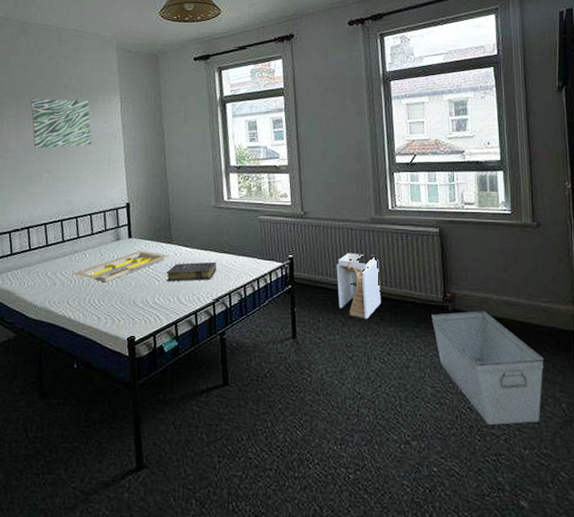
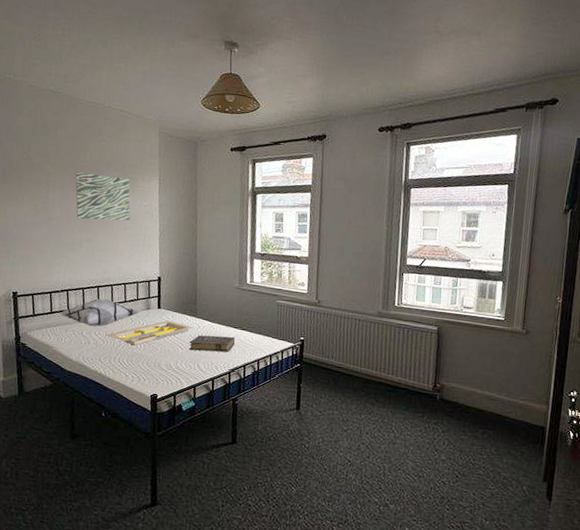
decorative pillow: none [21,234,108,266] -> present [60,298,139,326]
staircase: present [336,253,382,320] -> none [340,341,380,400]
storage bin: present [431,311,544,425] -> none [420,400,514,499]

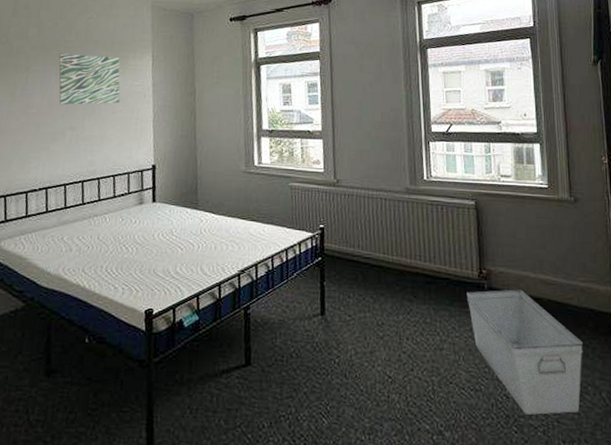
decorative pillow: present [60,298,139,326] -> none [37,195,130,230]
serving tray: present [105,320,193,346] -> none [90,215,194,250]
book: present [189,335,235,352] -> none [190,230,244,251]
storage bin: none [420,400,514,499] -> present [467,289,583,415]

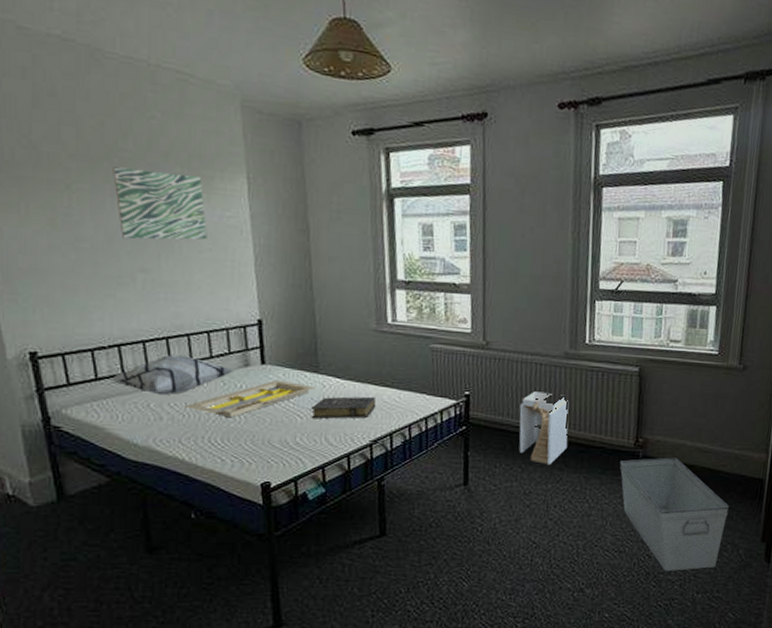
decorative pillow: none [37,195,130,230] -> present [110,355,233,395]
serving tray: none [90,215,194,250] -> present [185,379,315,418]
book: none [190,230,244,251] -> present [311,396,376,419]
staircase: none [368,224,415,296] -> present [519,391,569,465]

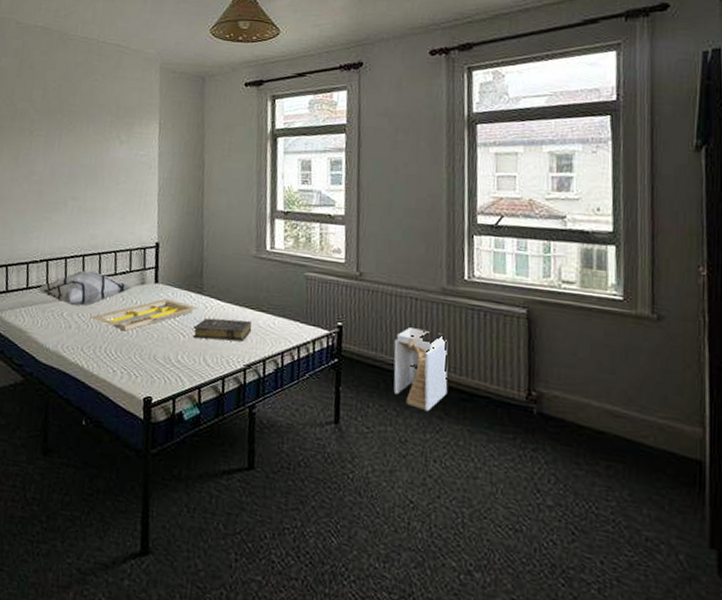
wall art: present [113,166,208,240] -> none [62,117,125,174]
storage bin: present [619,457,729,571] -> none [510,415,657,574]

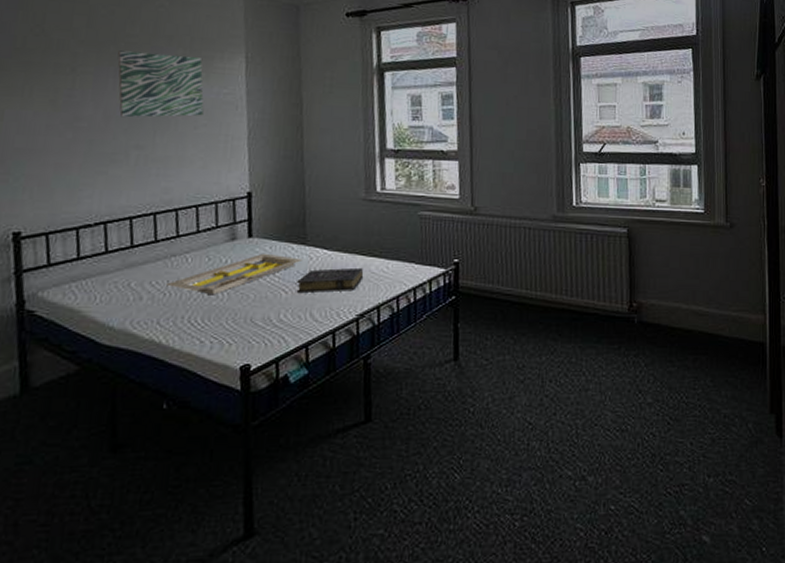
decorative pillow: present [37,270,131,306] -> none [93,231,219,274]
wall art: none [62,117,125,174] -> present [117,50,204,118]
staircase: present [393,327,448,412] -> none [509,257,561,335]

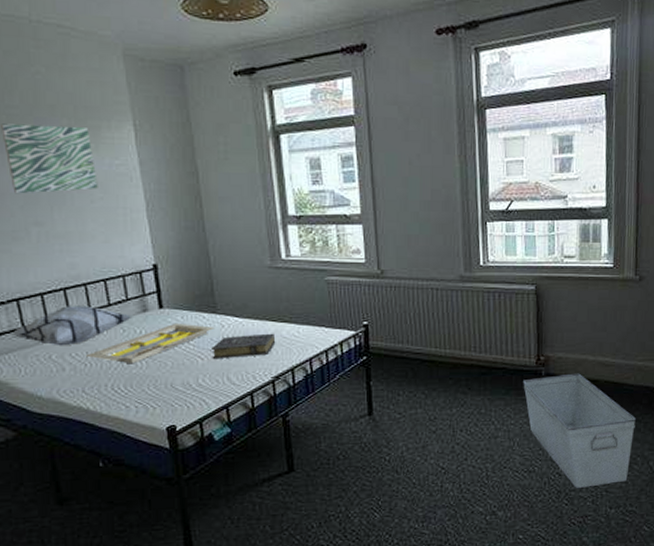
decorative pillow: none [93,231,219,274] -> present [11,306,131,346]
storage bin: none [615,322,732,451] -> present [523,373,636,488]

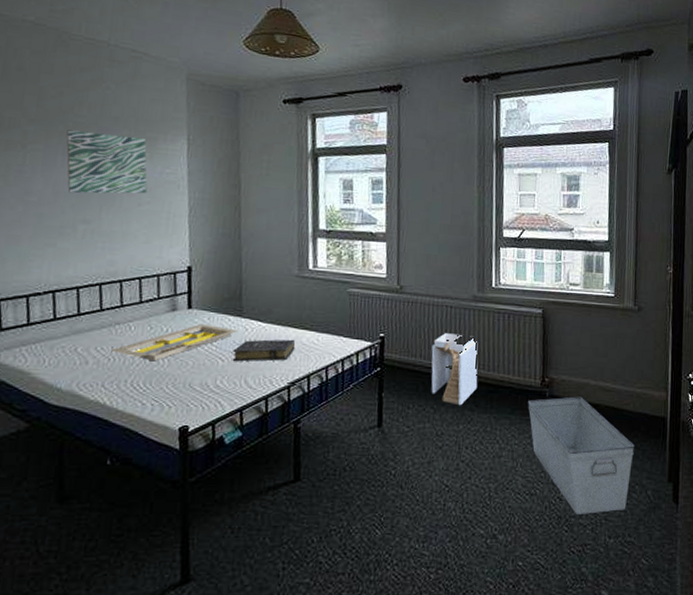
decorative pillow: present [11,306,131,346] -> none [42,300,160,340]
staircase: none [419,317,470,390] -> present [431,333,478,406]

